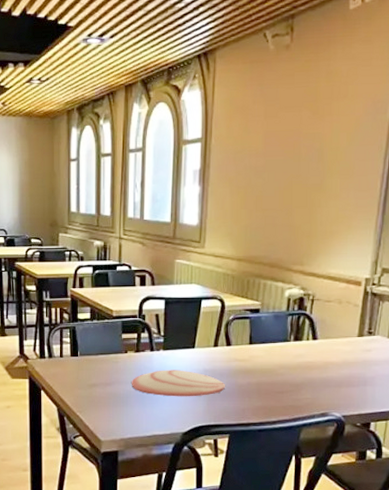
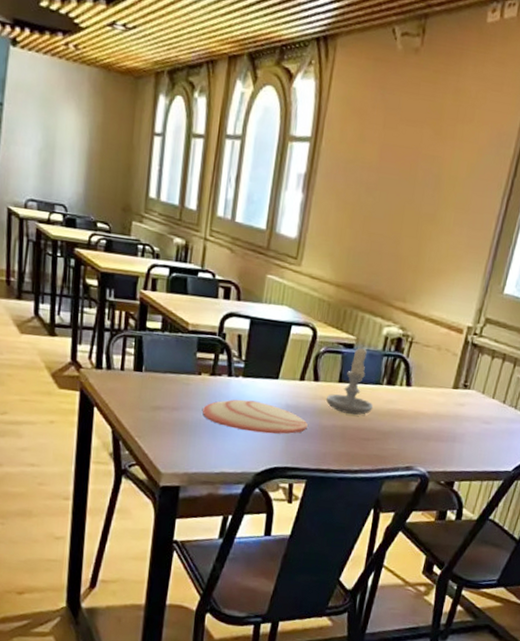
candle: none [239,308,284,371] -> present [325,345,374,415]

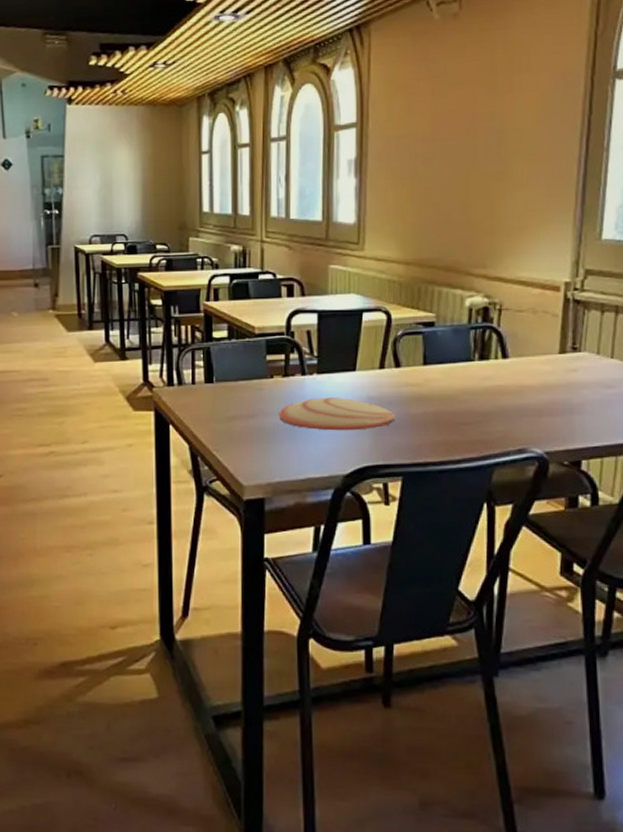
candle: present [325,345,374,415] -> none [411,321,468,398]

